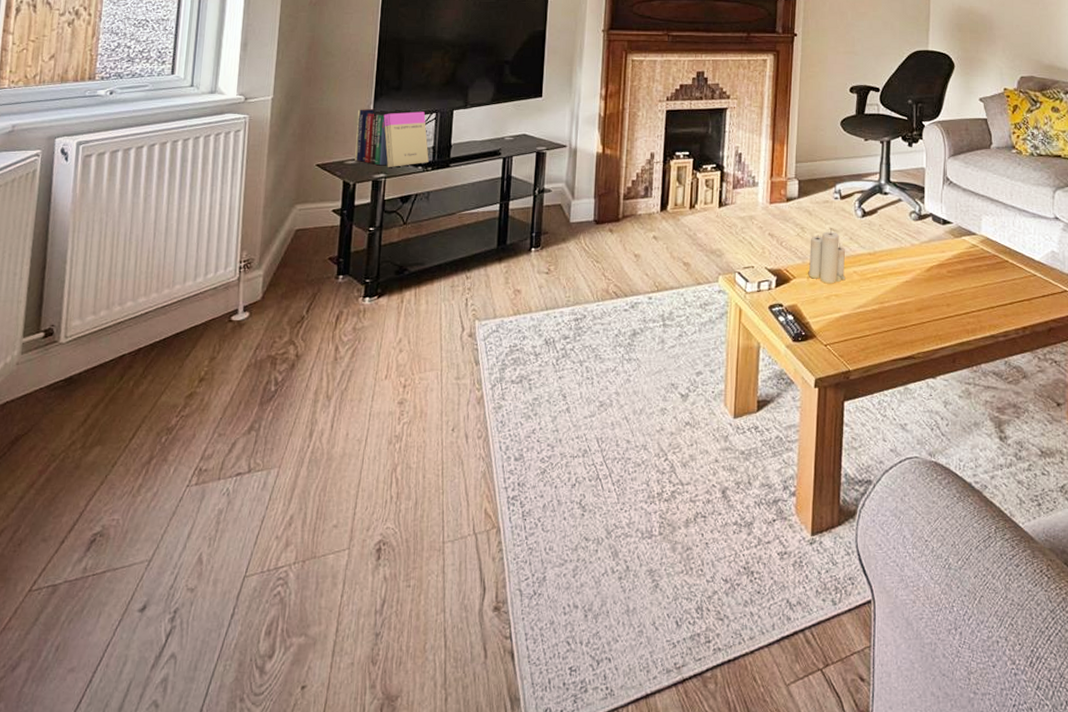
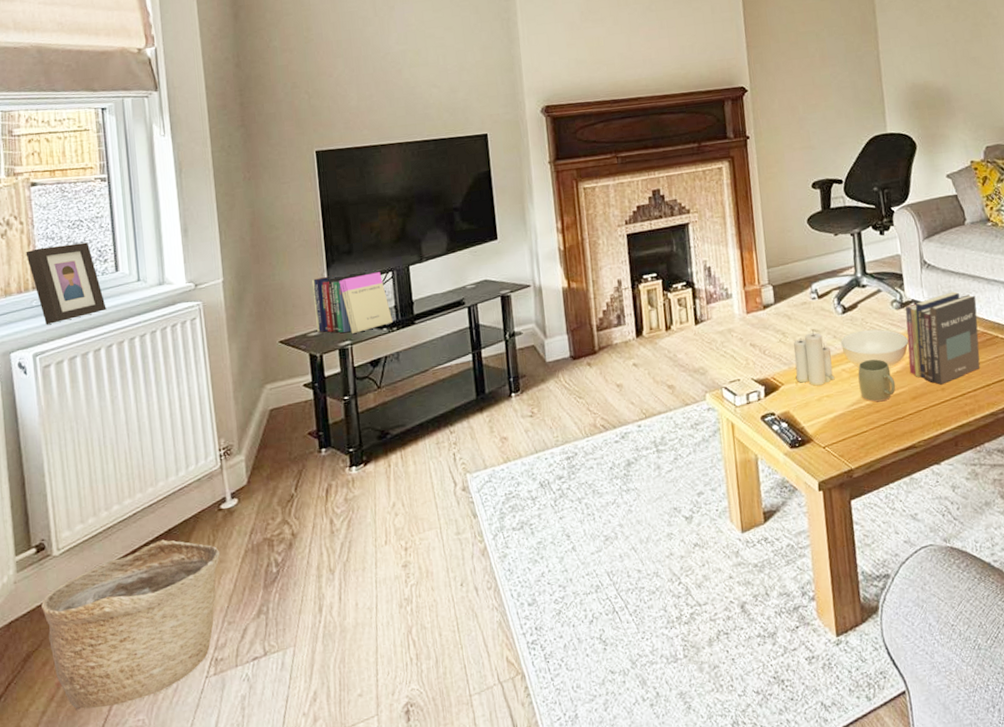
basket: none [39,342,223,502] -> present [41,539,221,710]
picture frame: none [88,41,156,115] -> present [25,242,107,324]
bowl: none [856,236,922,278] -> present [840,329,909,370]
mug: none [868,265,903,309] -> present [857,359,896,402]
books: none [918,211,992,300] -> present [905,291,981,385]

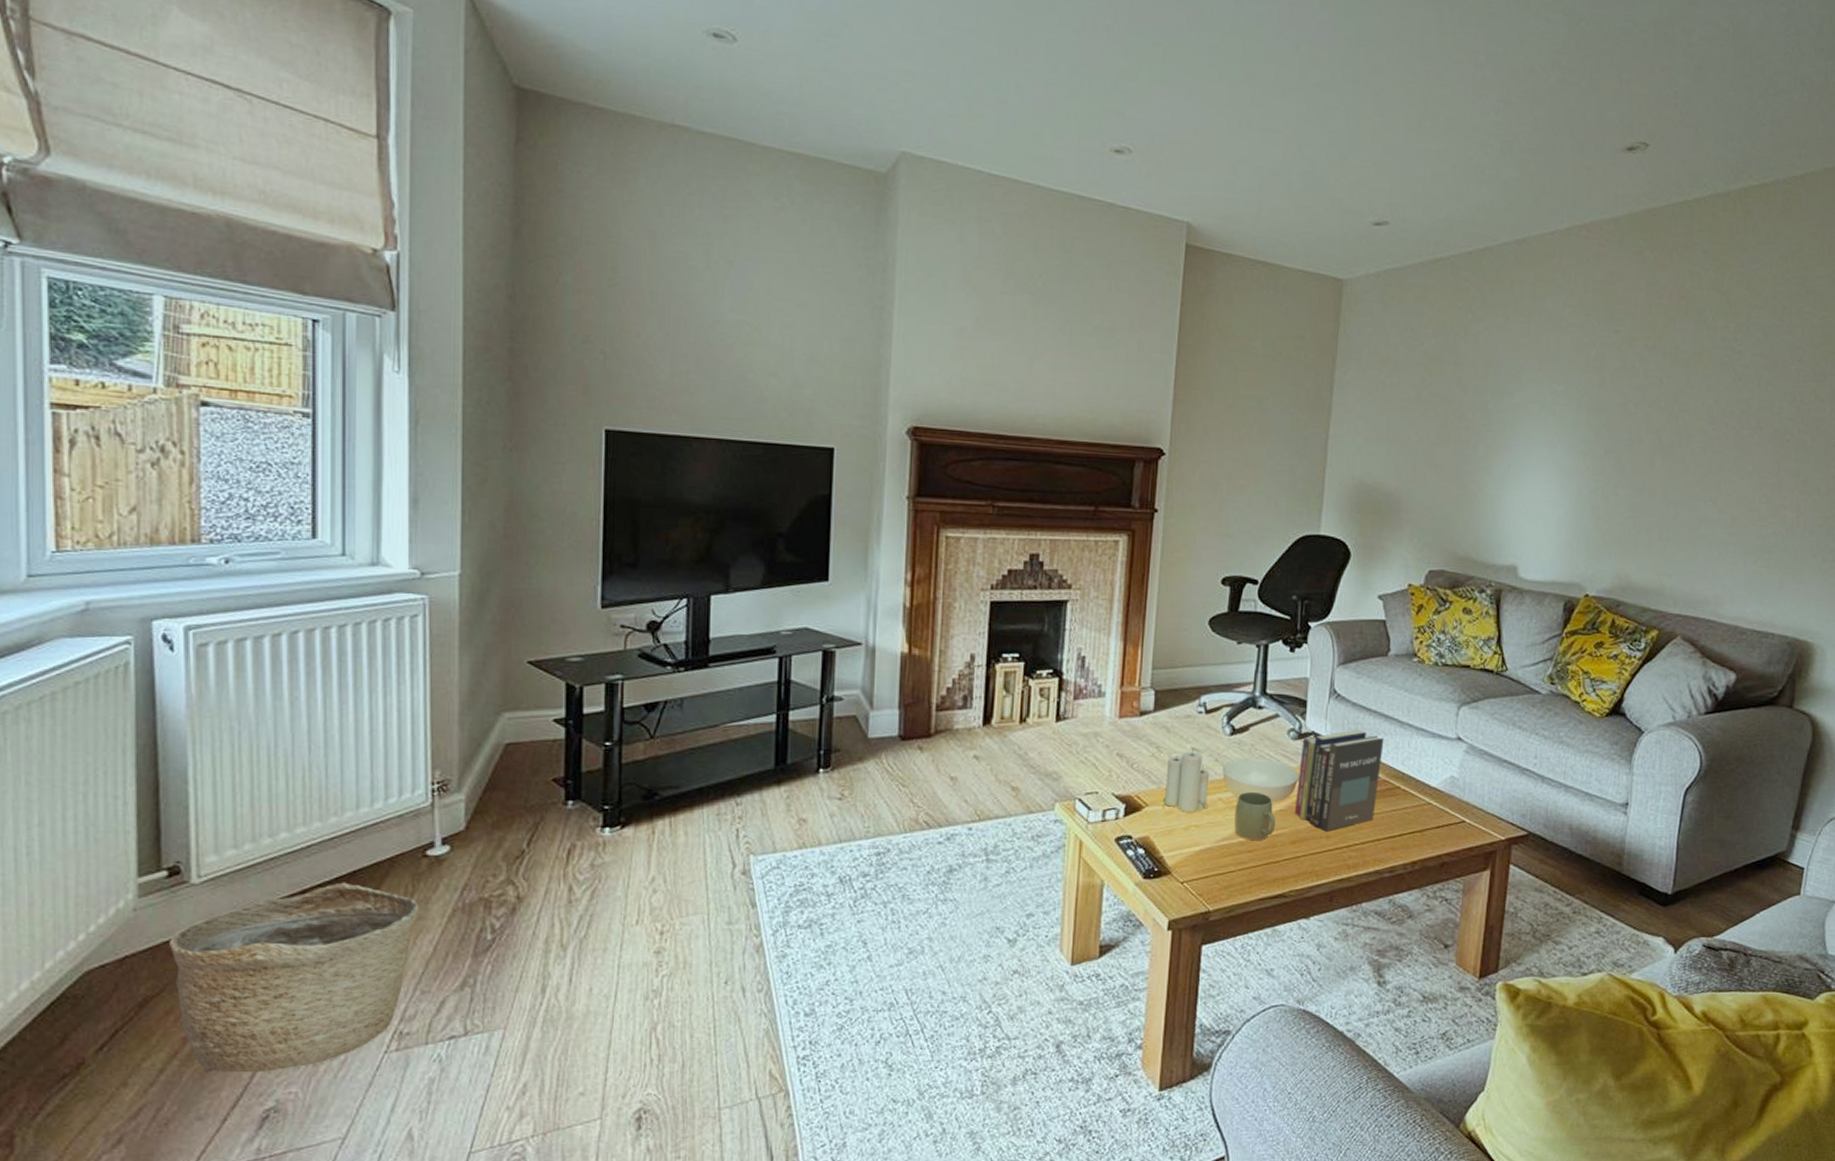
picture frame: present [25,242,107,324] -> none [185,489,295,592]
books: present [311,271,393,333] -> none [579,590,680,667]

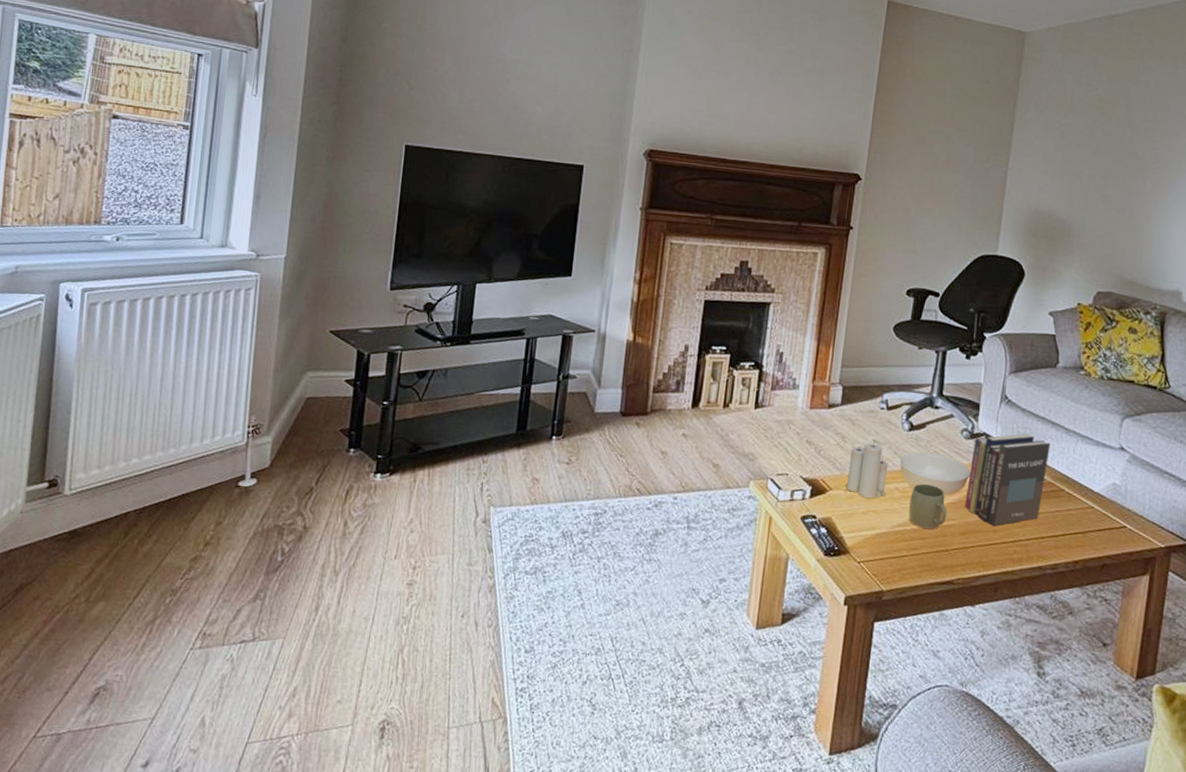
basket: present [170,882,420,1073] -> none [43,503,229,656]

